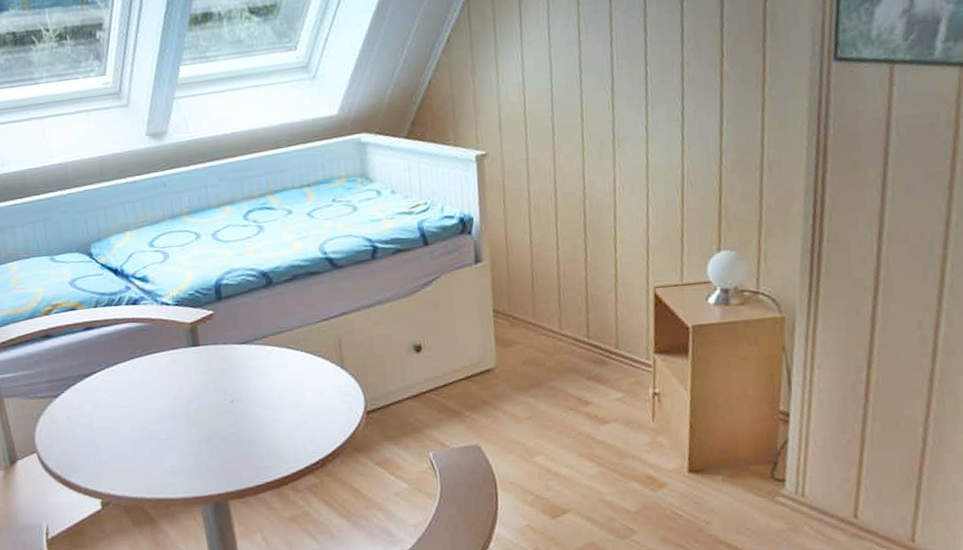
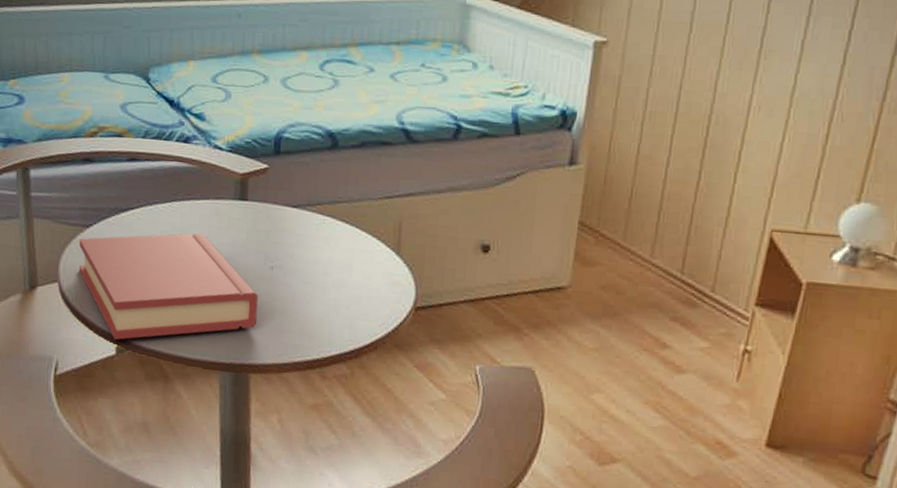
hardback book: none [50,382,227,495] -> present [79,233,258,340]

